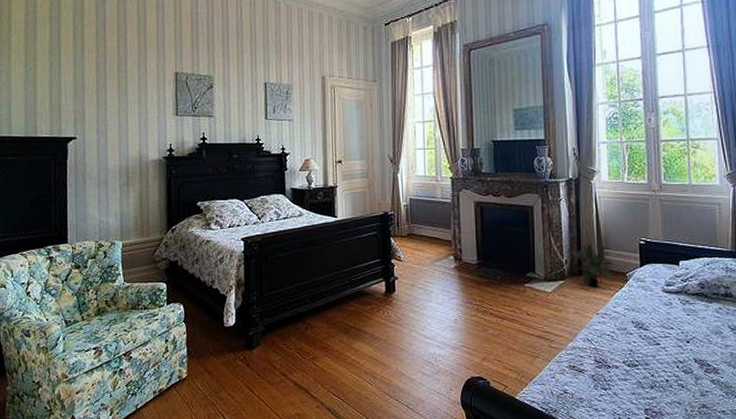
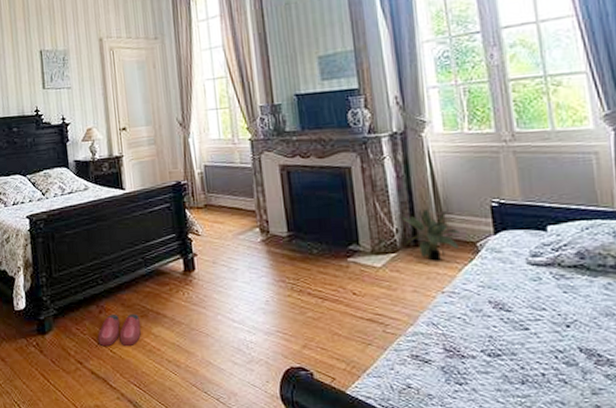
slippers: none [303,331,343,360] -> present [98,314,141,347]

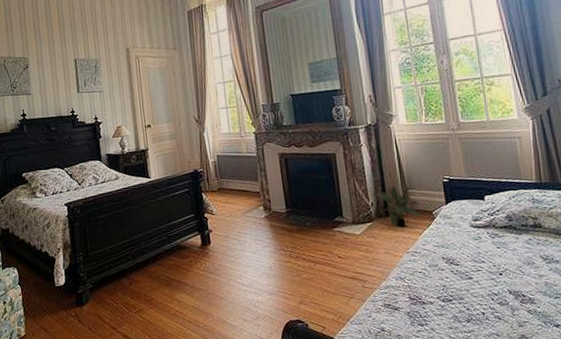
slippers: present [98,314,141,347] -> none [129,284,166,313]

